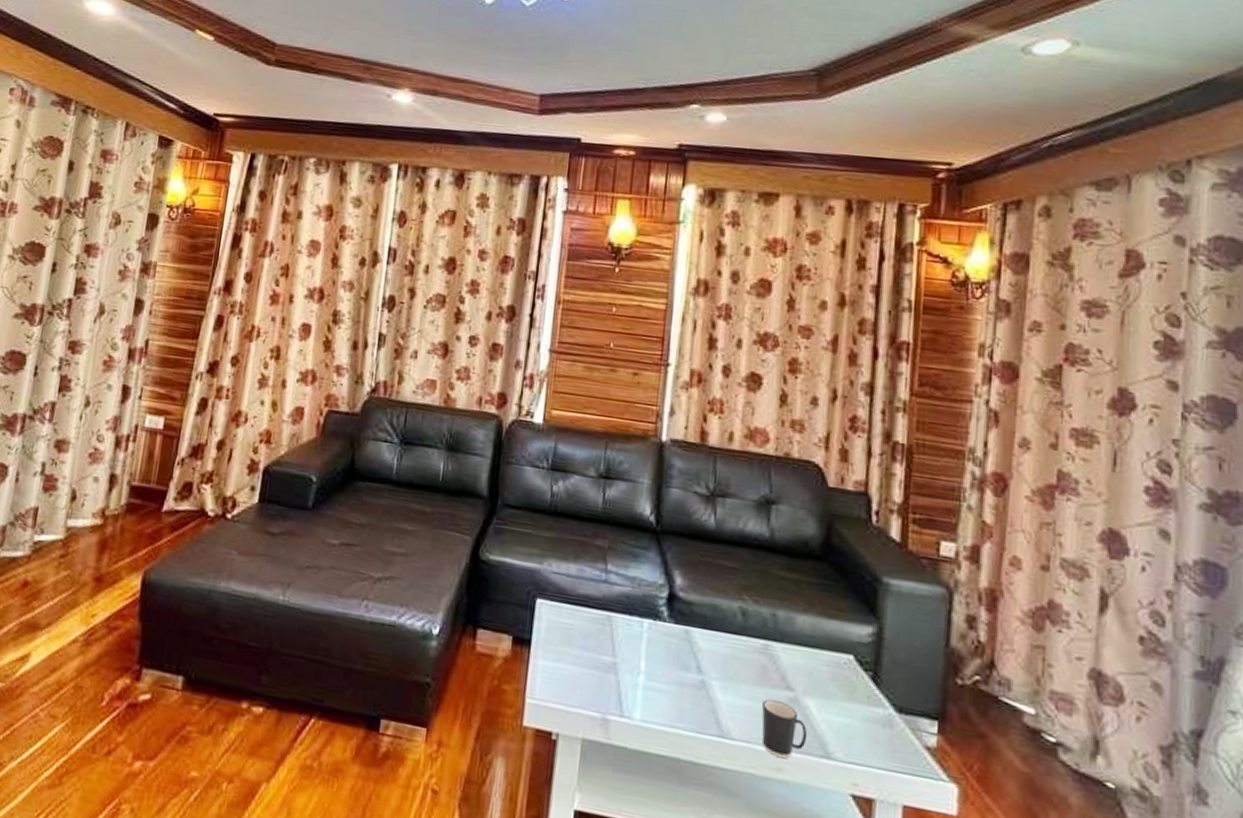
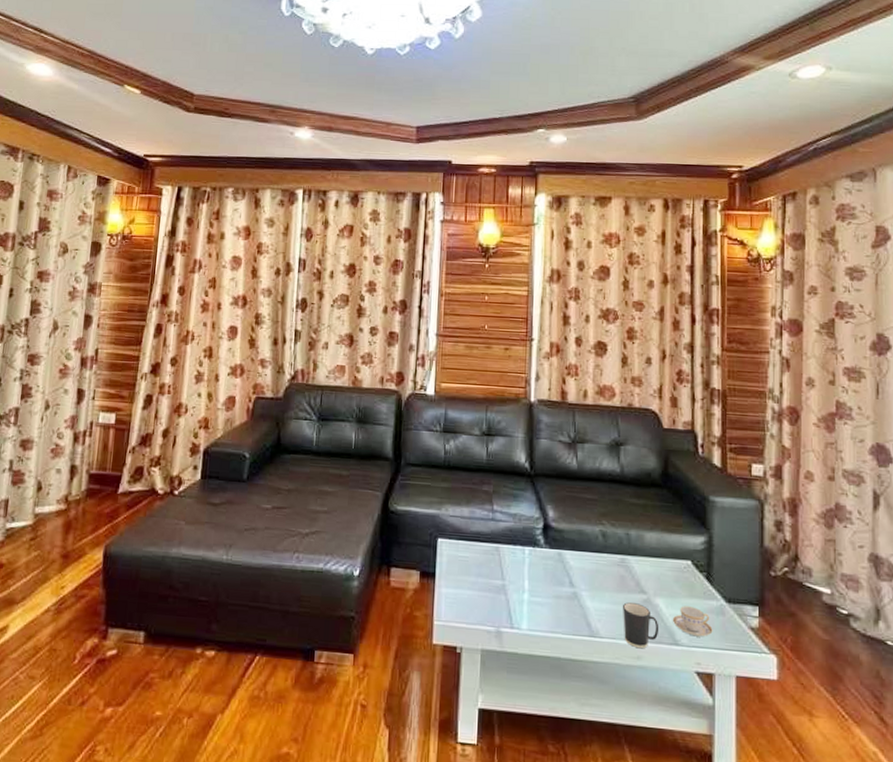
teacup: none [824,711,877,753] -> present [672,606,713,637]

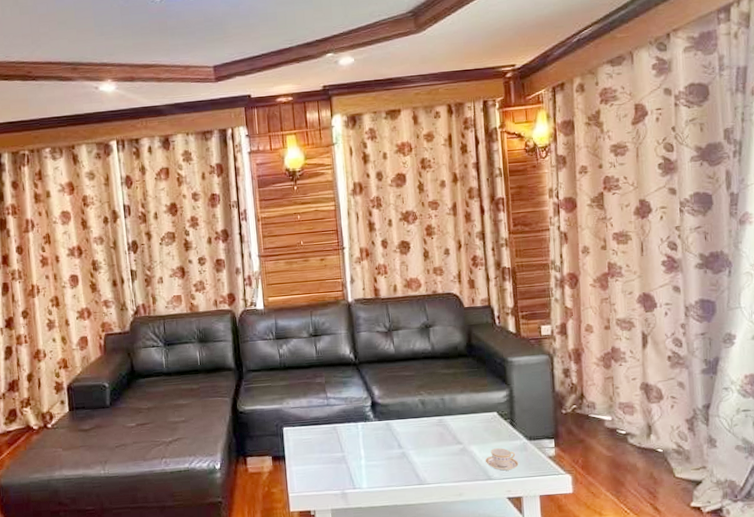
mug: present [623,602,659,649] -> none [444,452,475,488]

